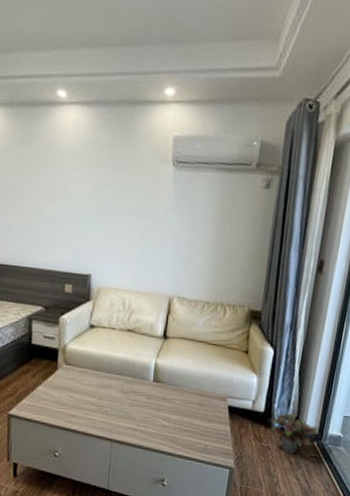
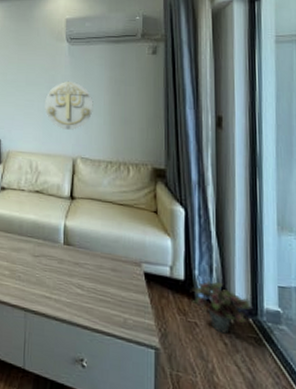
wall decoration: none [142,212,196,267] -> present [45,81,93,130]

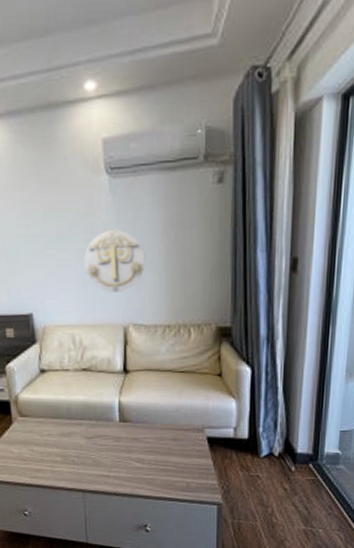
potted plant: present [190,280,251,334] -> none [253,435,313,481]

